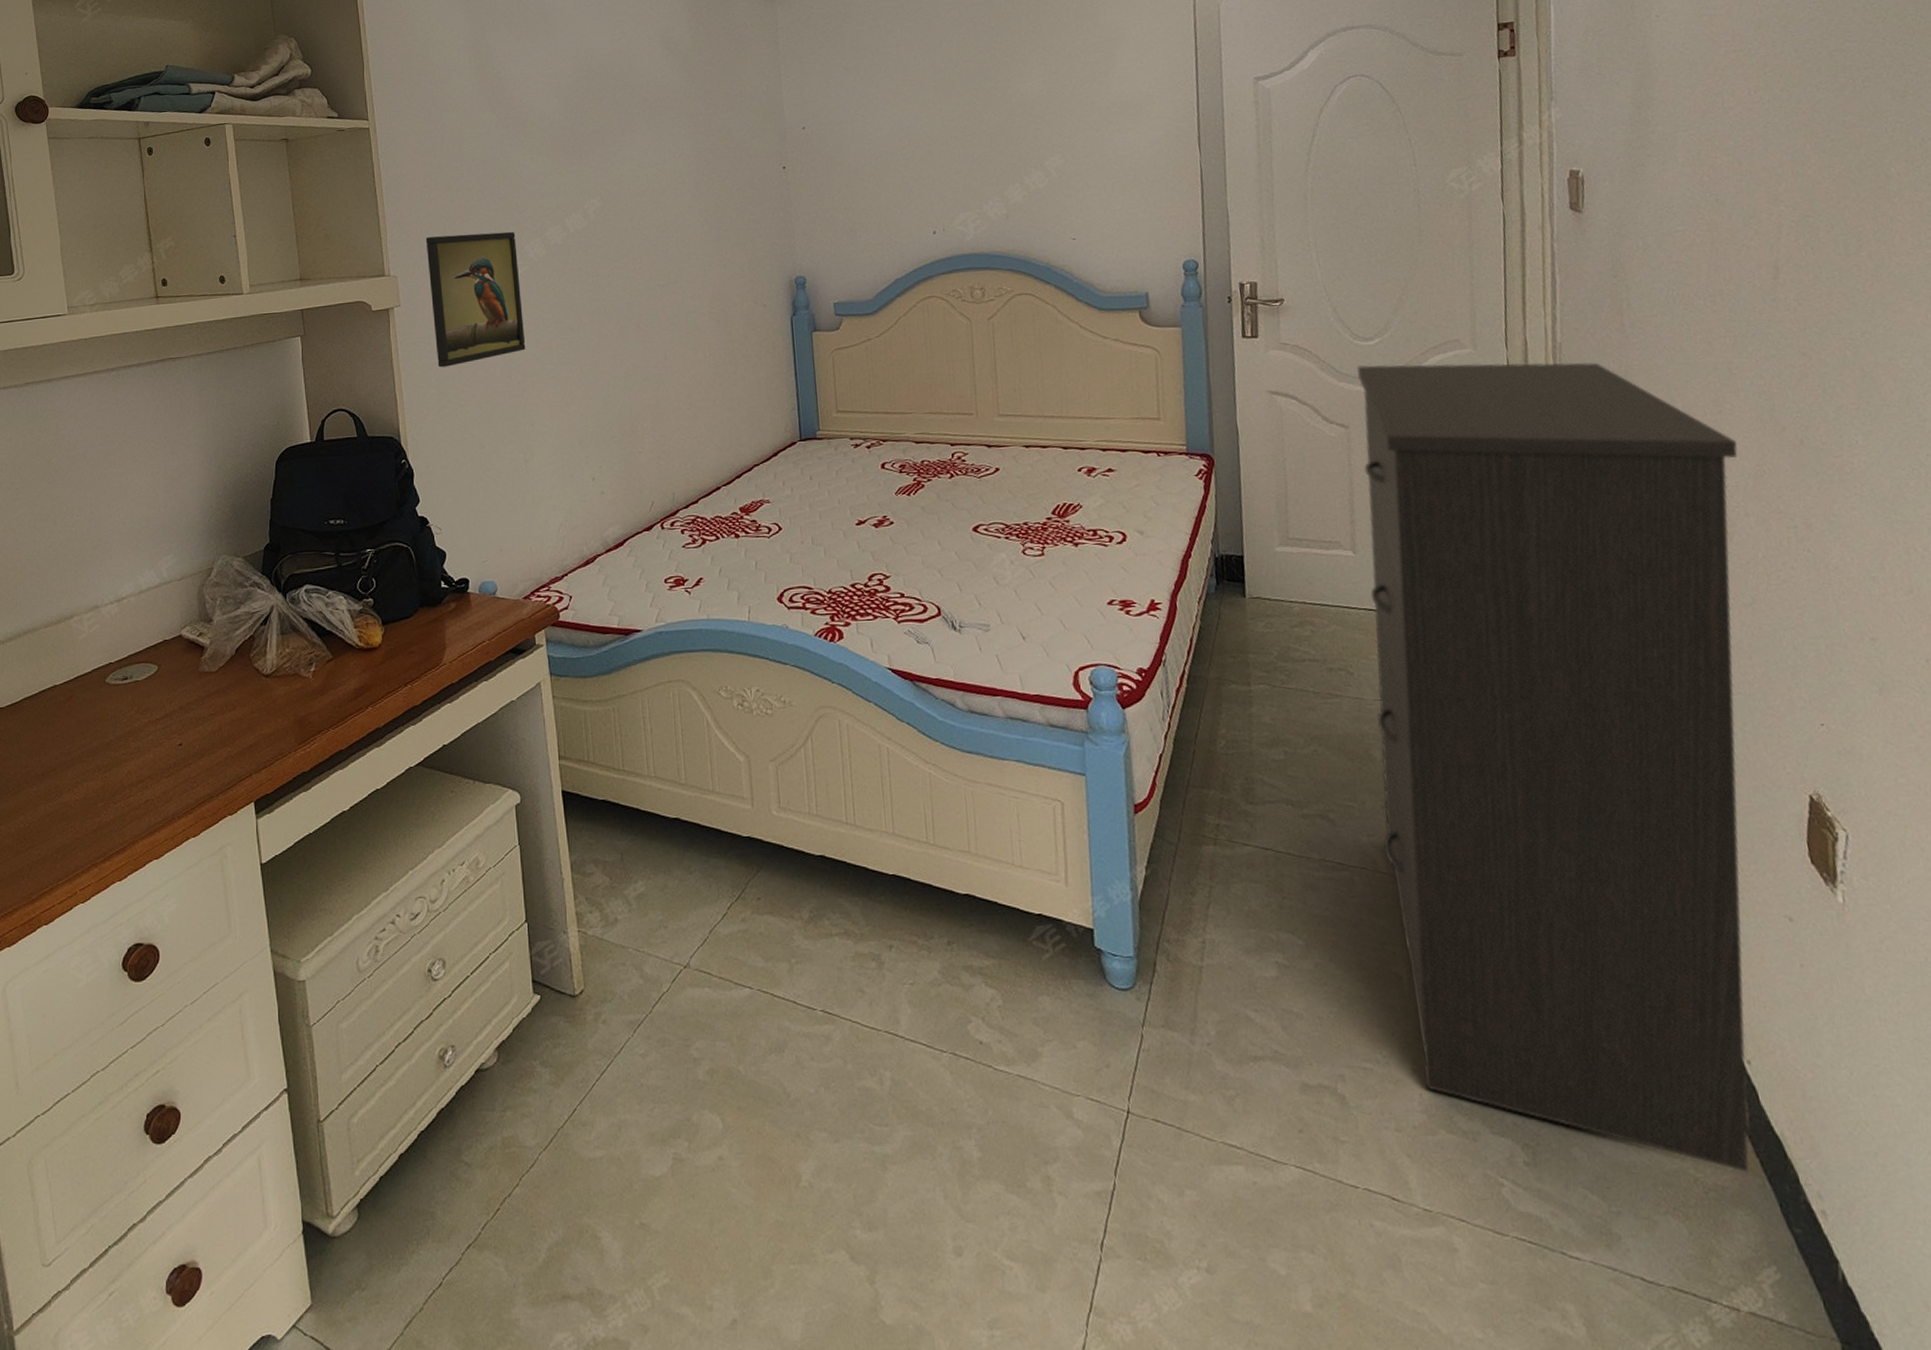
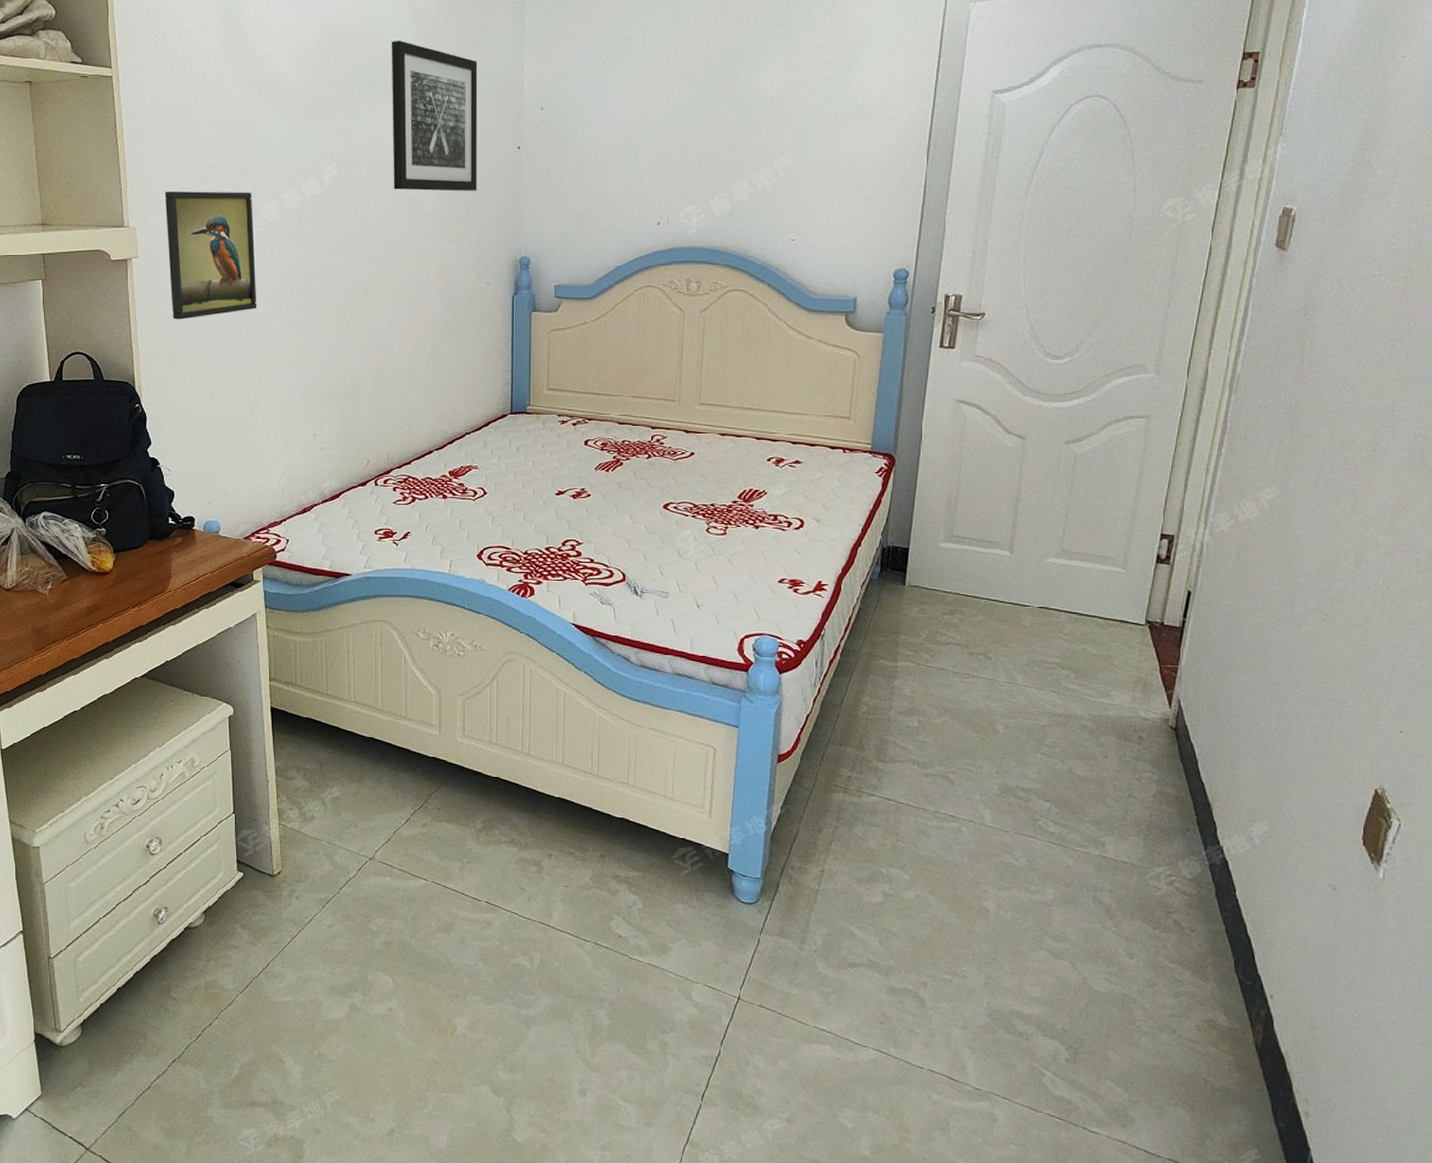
wall art: none [647,73,745,219] -> present [391,40,478,191]
dresser: present [1357,362,1749,1173] -> none [992,382,1384,1080]

